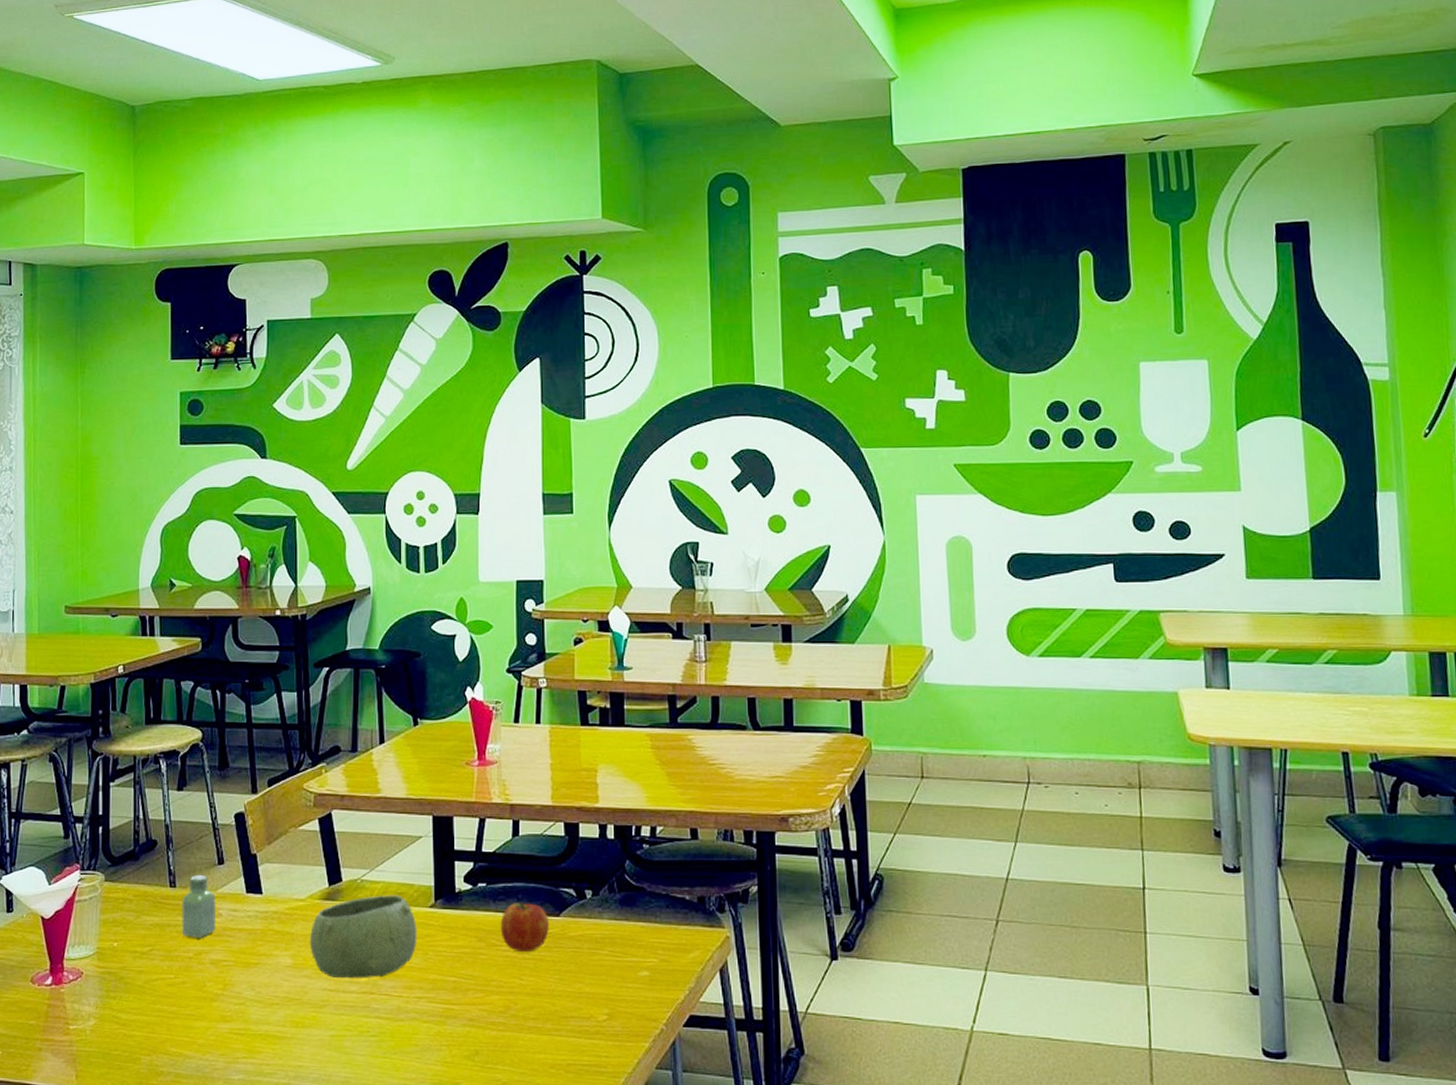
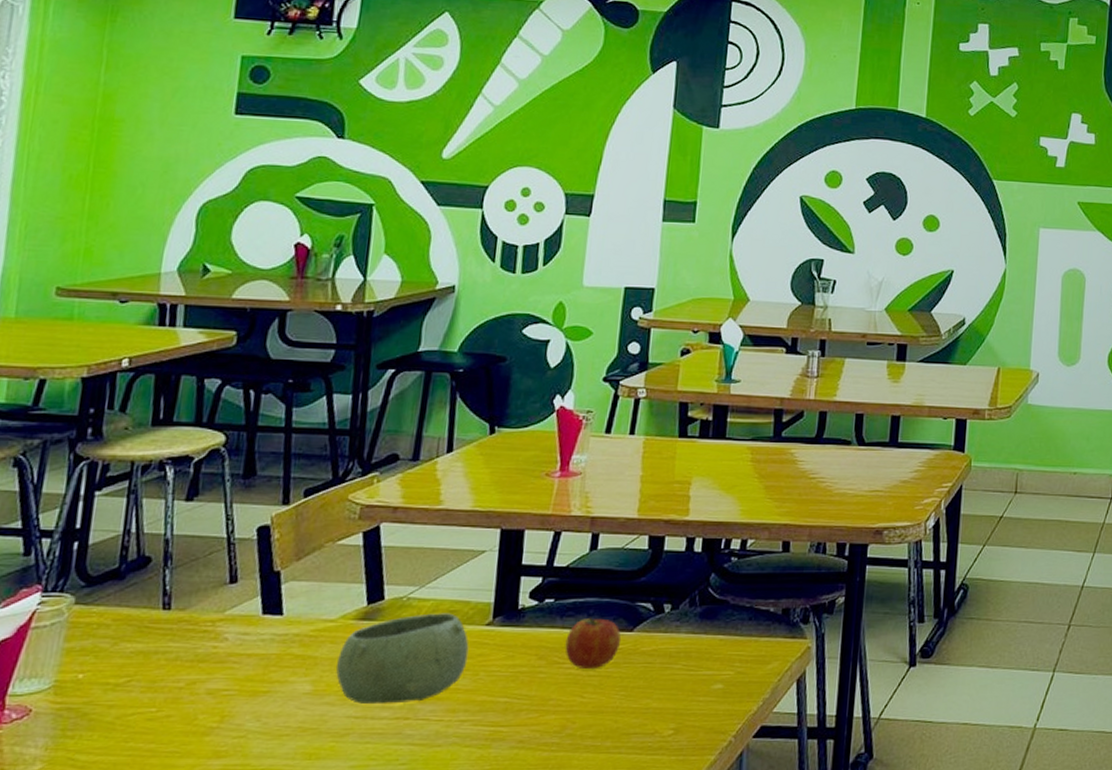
saltshaker: present [181,874,216,938] -> none [172,594,222,666]

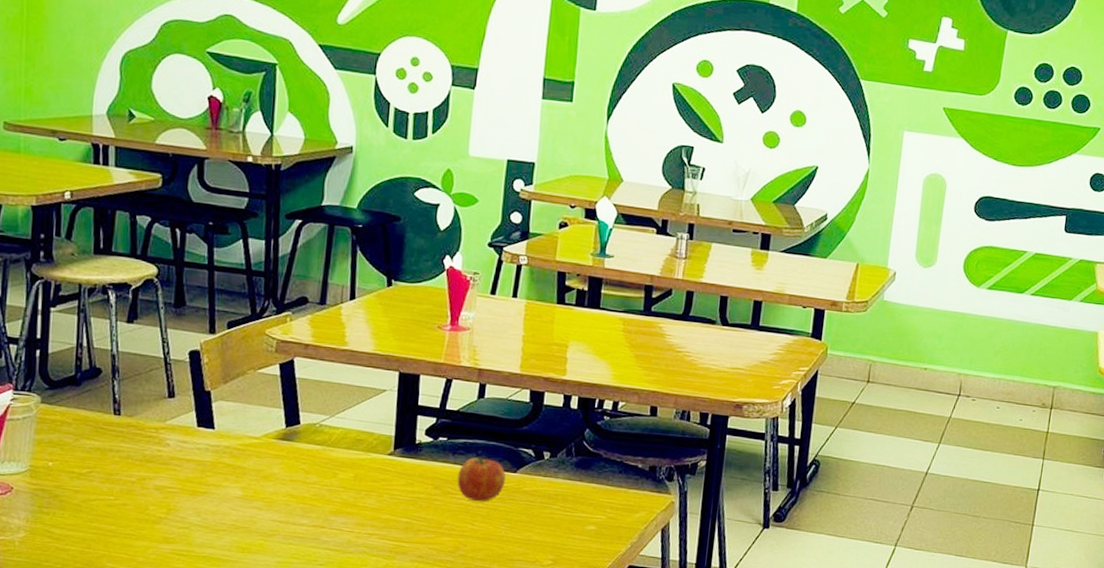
bowl: present [336,613,469,705] -> none [262,440,374,514]

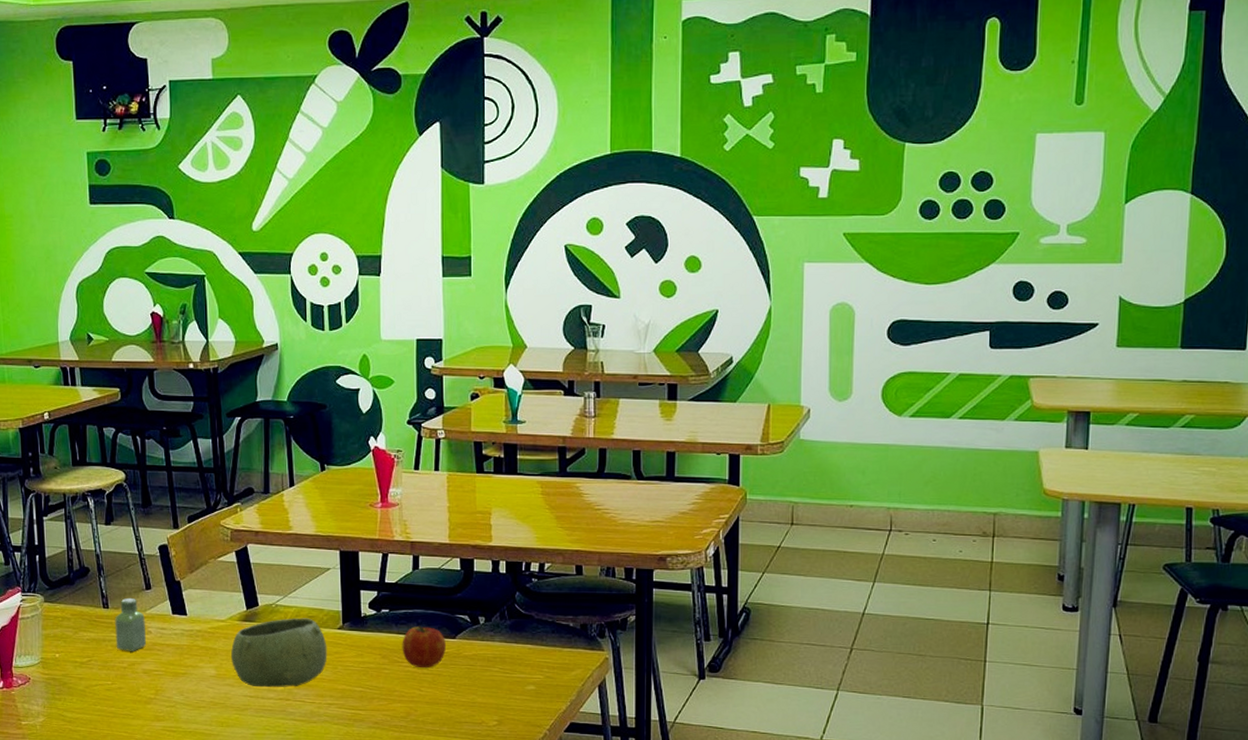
saltshaker: none [125,405,164,465] -> present [115,597,146,651]
bowl: none [262,440,374,514] -> present [231,618,327,688]

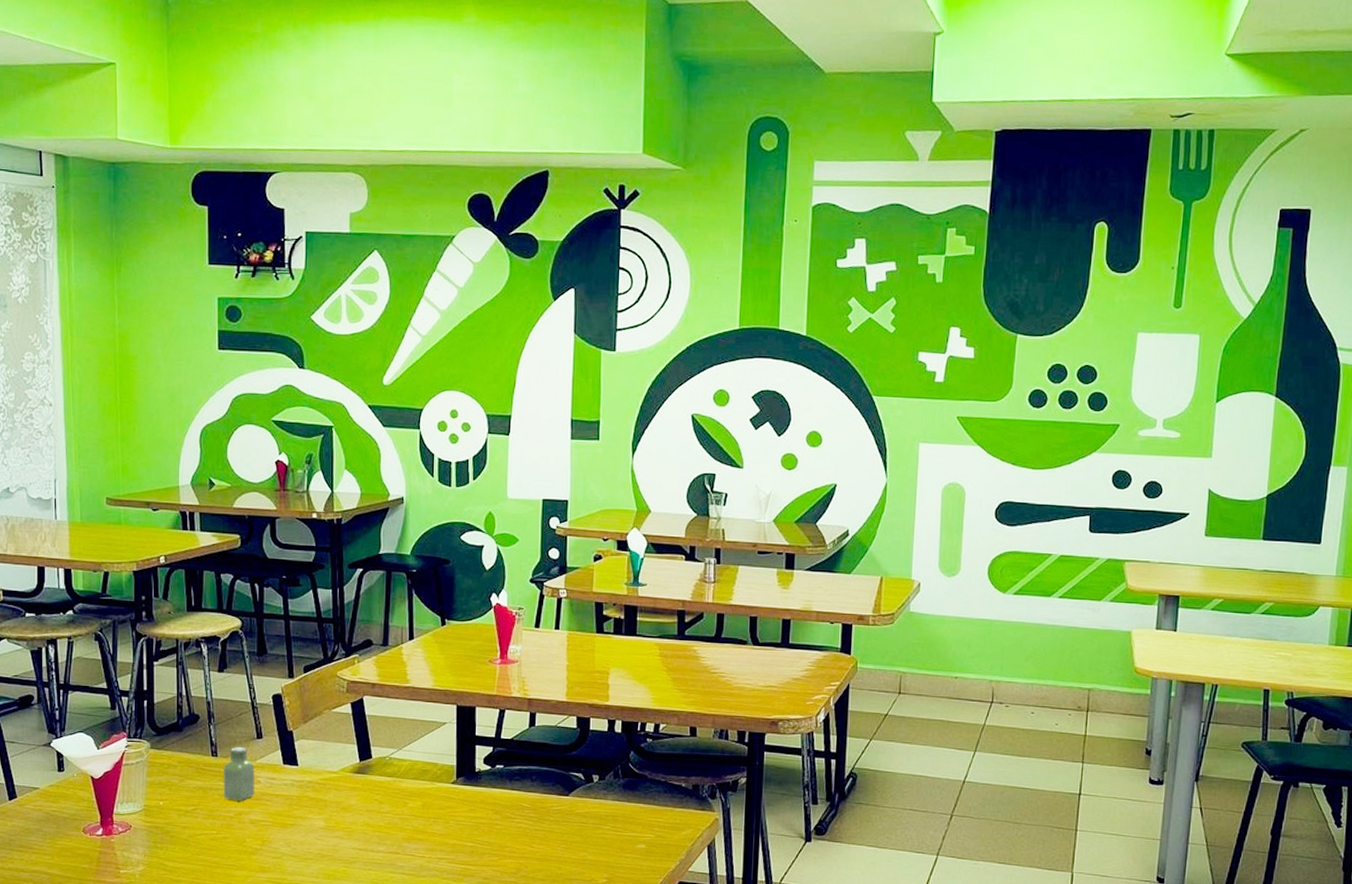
bowl: present [231,618,327,688] -> none [342,771,440,841]
fruit: present [402,625,446,669] -> none [515,782,559,825]

